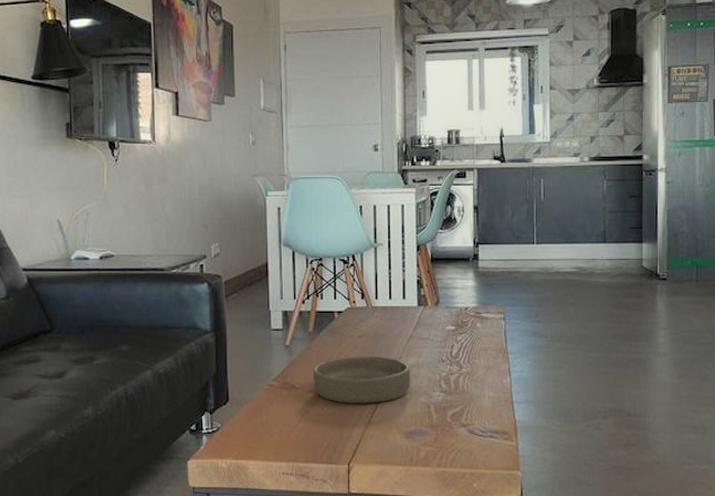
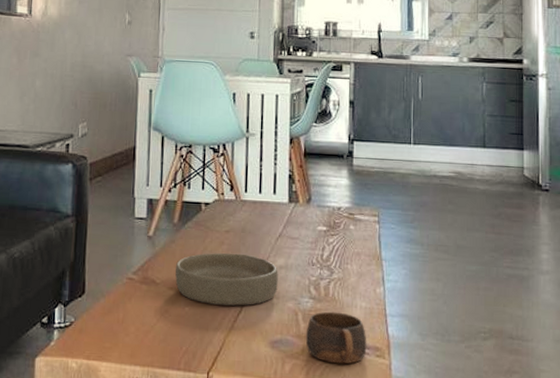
cup: none [438,402,495,448] -> present [305,311,367,364]

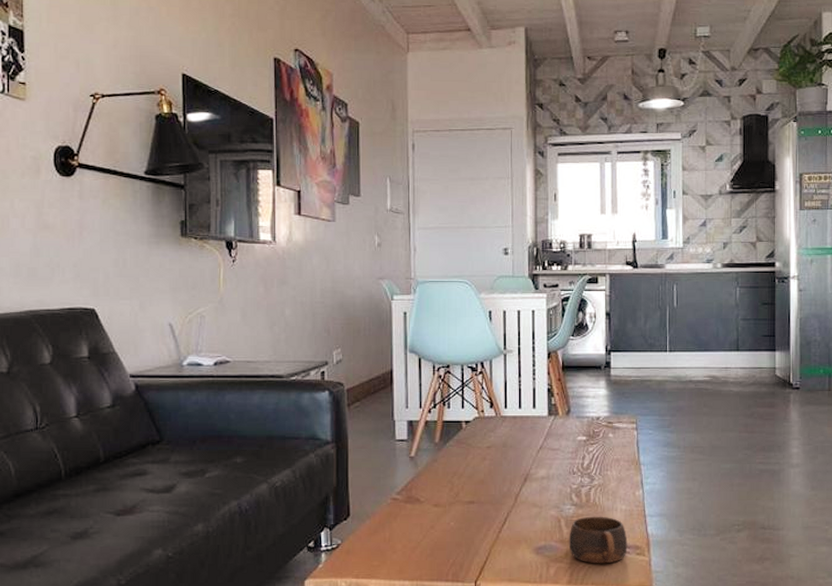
bowl: present [175,252,278,306] -> none [439,467,540,518]

